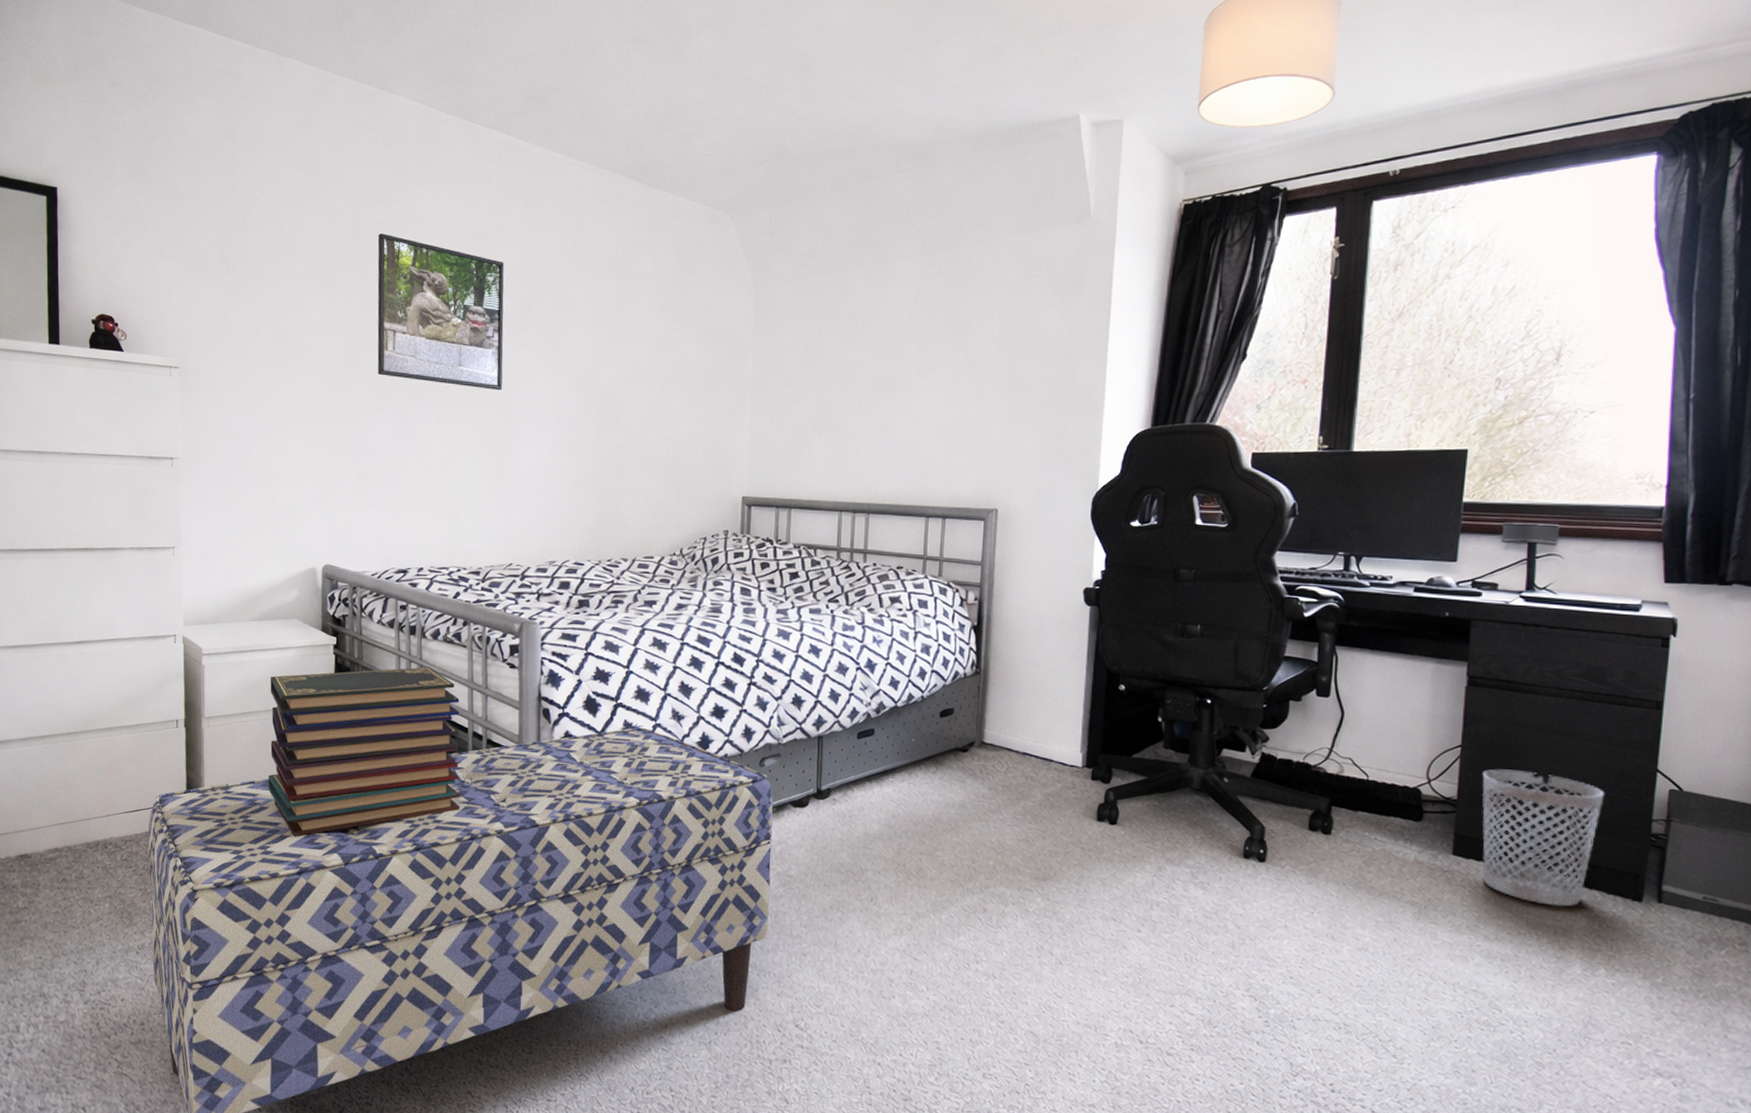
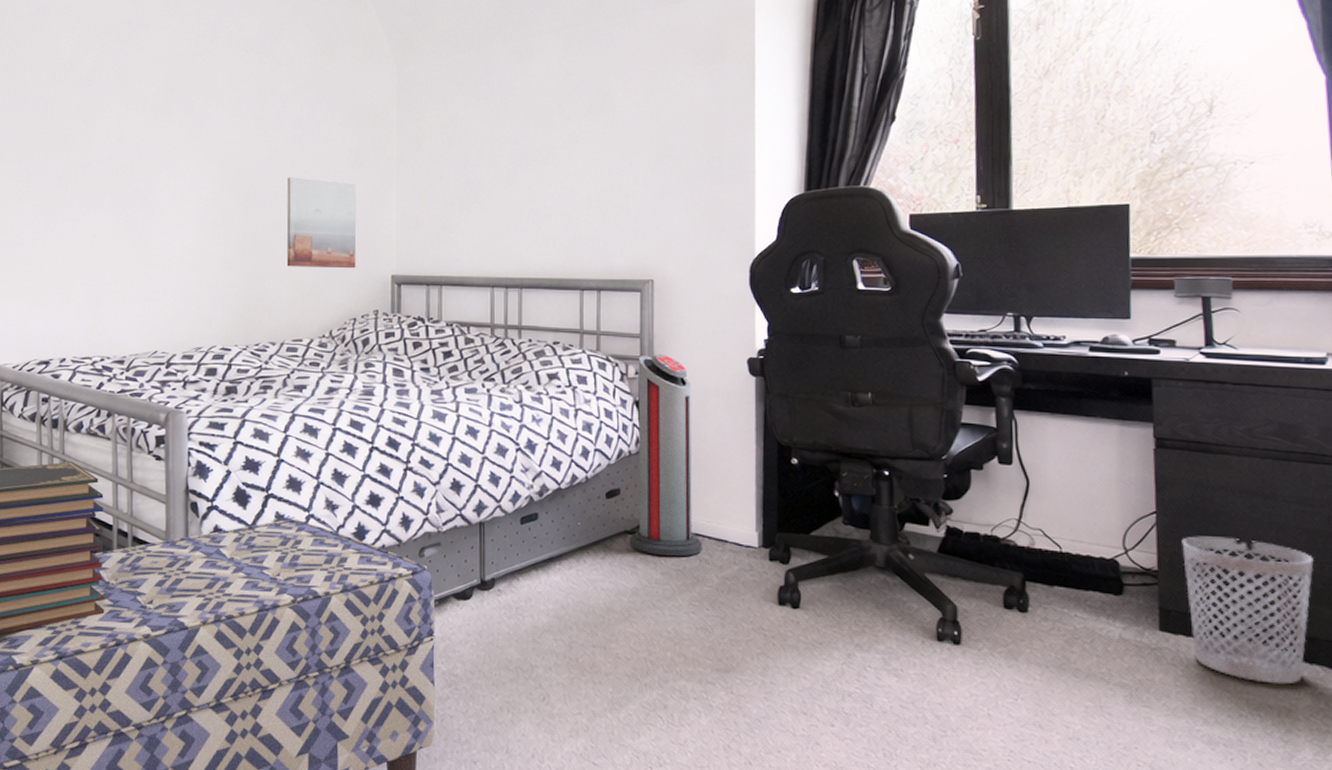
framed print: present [377,233,504,391] -> none [19,26,147,177]
wall art: none [640,396,711,489] -> present [286,177,357,269]
air purifier: none [959,582,1029,774] -> present [629,355,702,557]

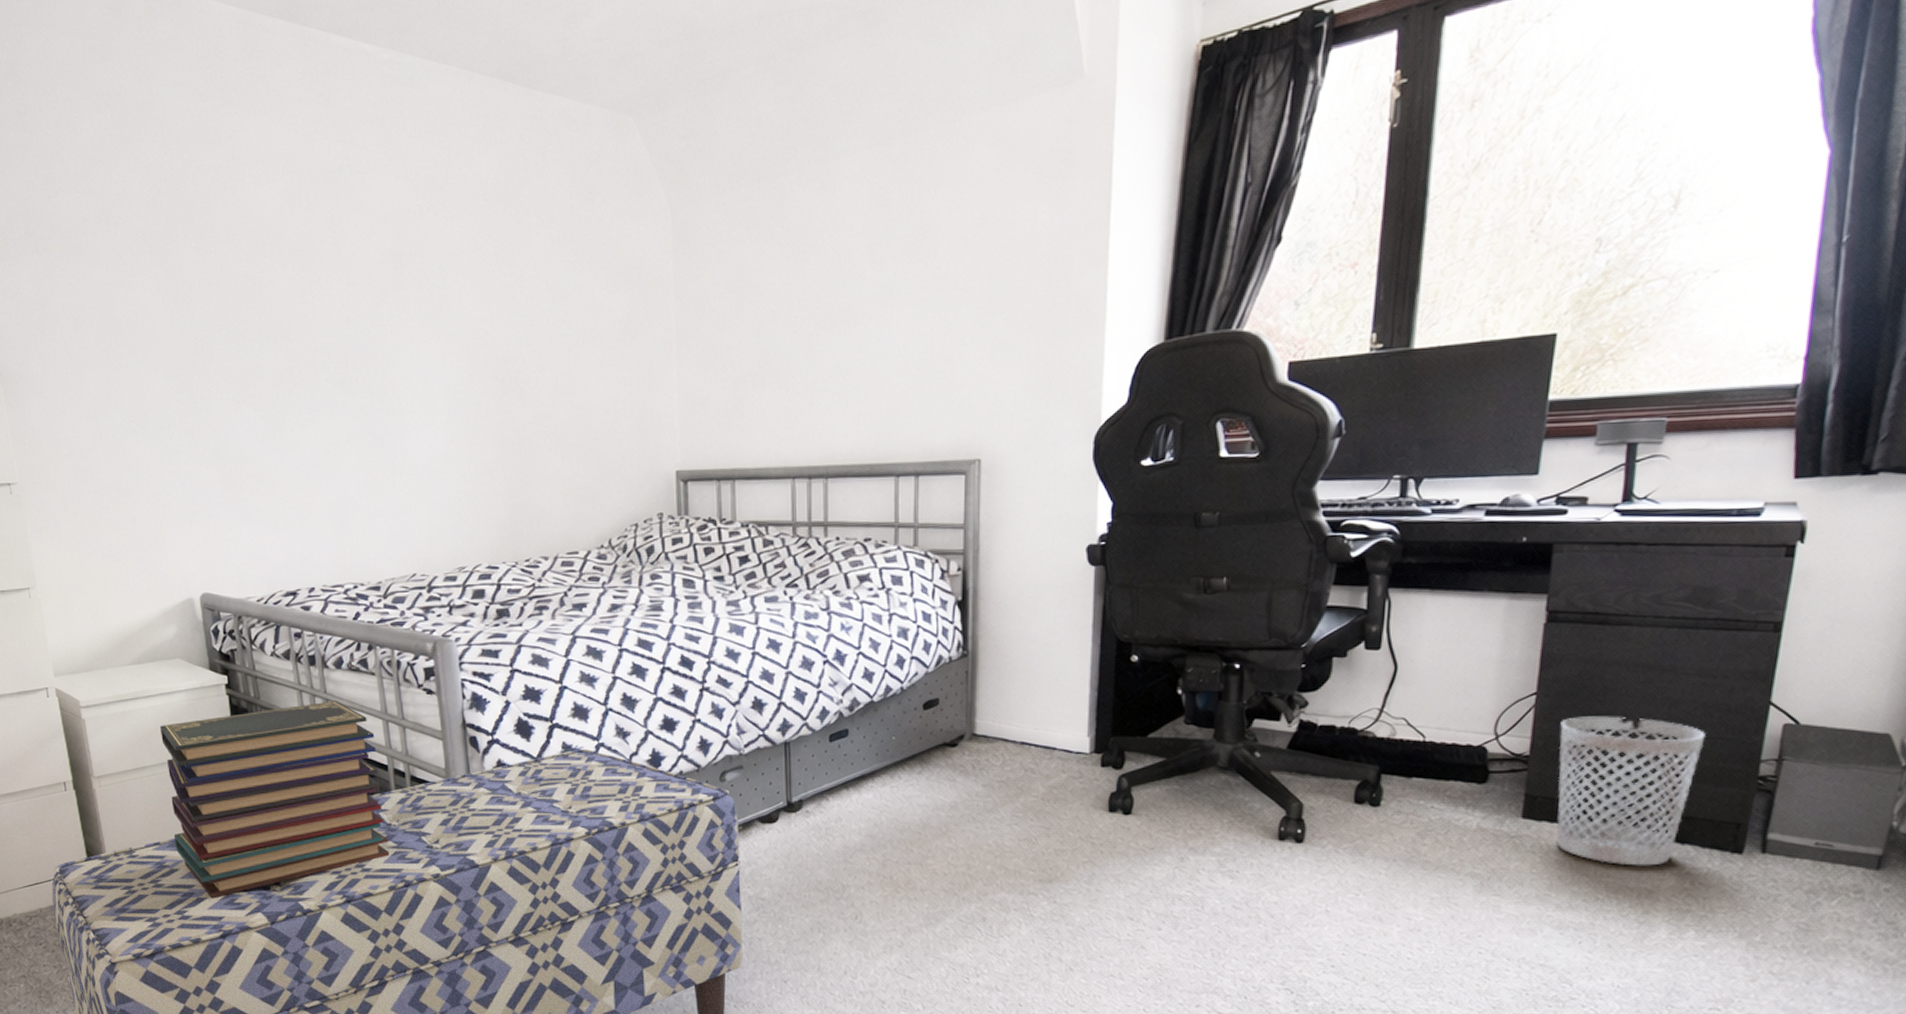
wall art: present [286,177,357,269] -> none [548,358,635,468]
air purifier: present [629,355,702,557] -> none [948,546,1028,768]

